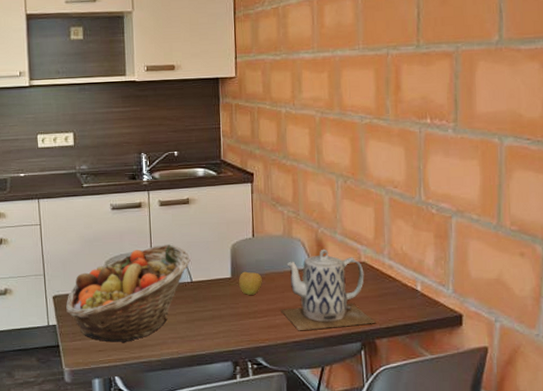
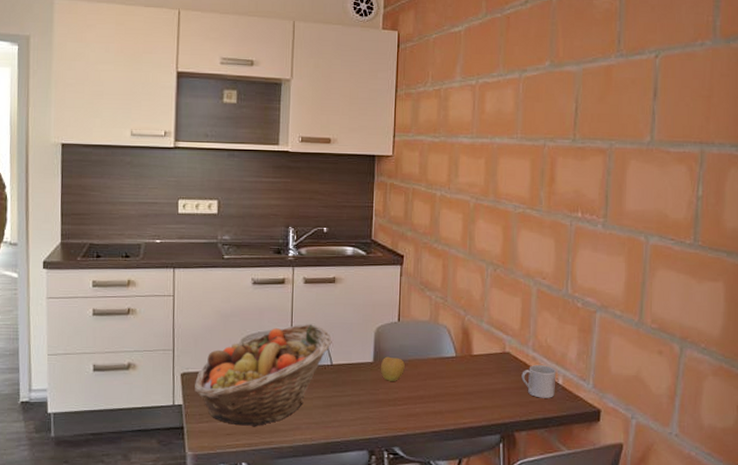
teapot: present [281,248,376,331] -> none [421,337,516,421]
mug: none [379,272,415,305] -> present [521,364,557,398]

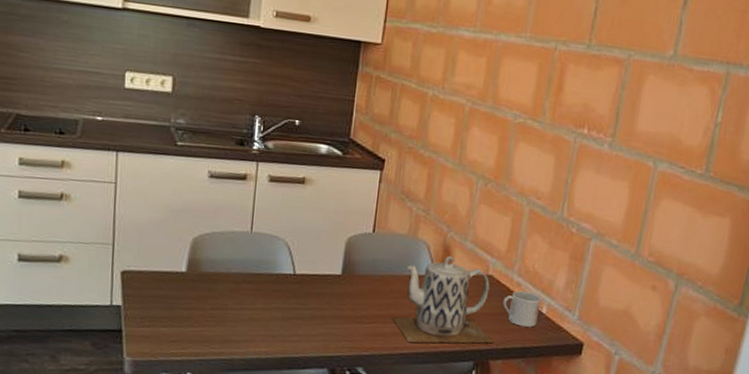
fruit basket: present [193,324,332,427] -> none [135,226,297,336]
apple: present [380,356,405,381] -> none [348,270,377,297]
teapot: none [421,337,516,421] -> present [392,255,493,344]

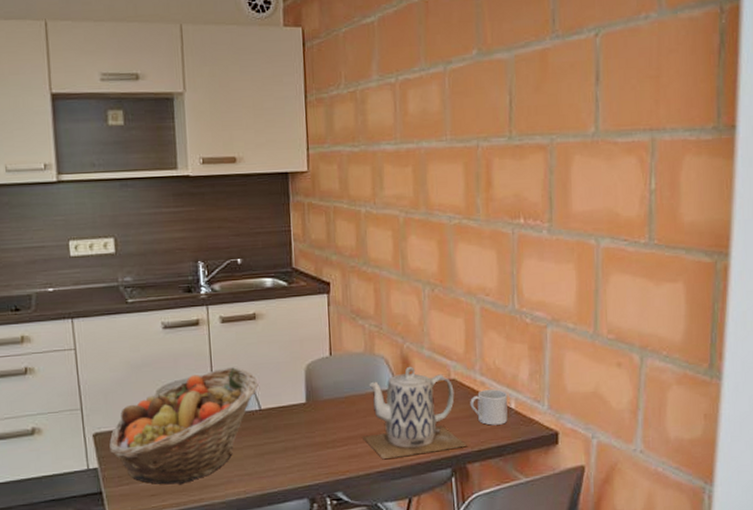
fruit basket: none [135,226,297,336] -> present [109,367,259,485]

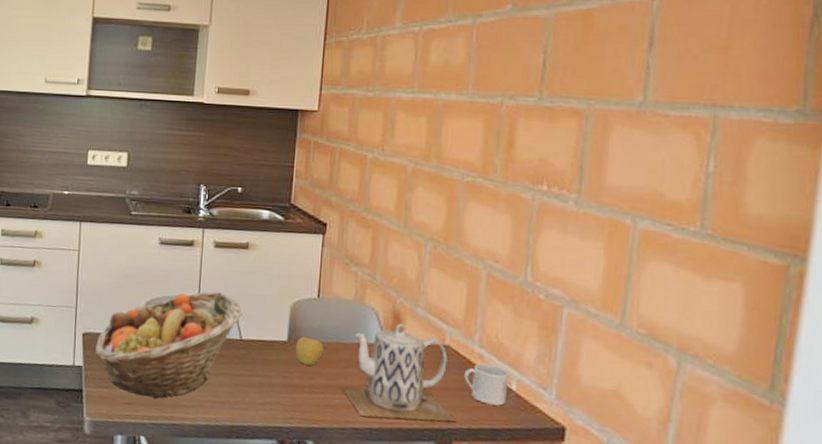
apple: none [314,395,341,422] -> present [295,336,323,366]

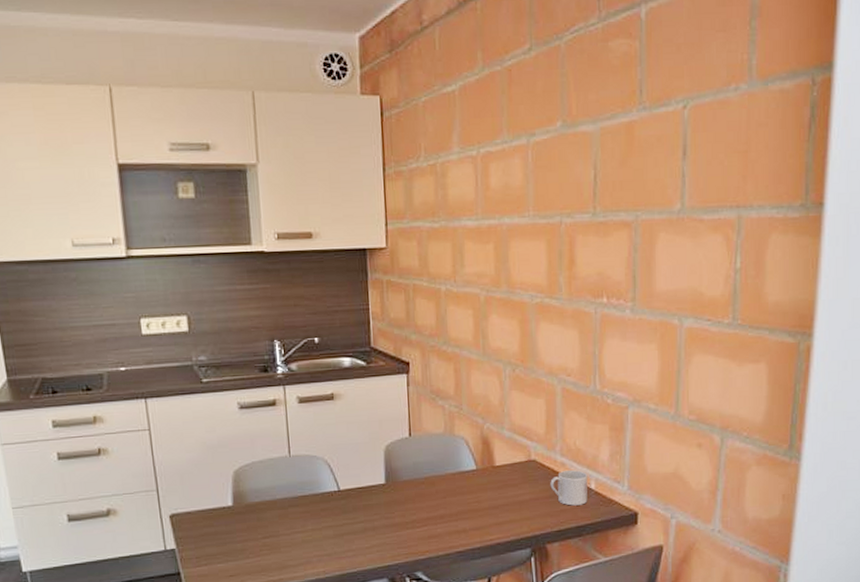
fruit basket: present [94,291,243,399] -> none [186,448,337,566]
apple: present [295,336,323,366] -> none [393,476,421,503]
teapot: present [341,323,456,422] -> none [442,447,547,540]

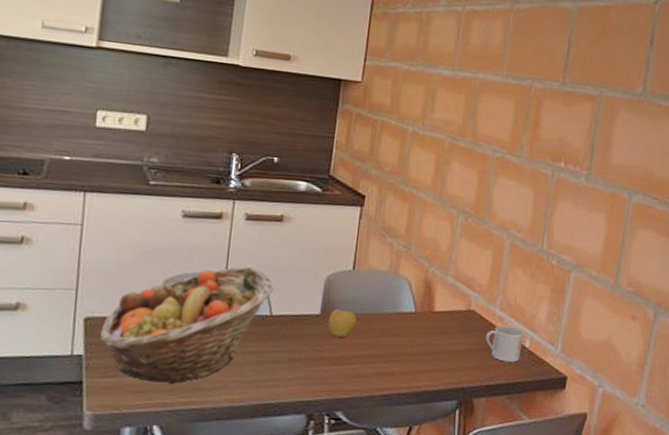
fruit basket: none [186,448,337,566] -> present [99,267,274,384]
apple: none [393,476,421,503] -> present [327,309,357,337]

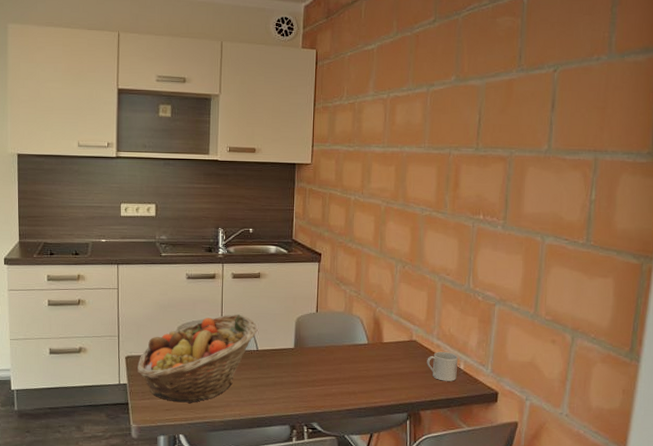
apple: present [327,309,357,337] -> none [300,343,322,365]

